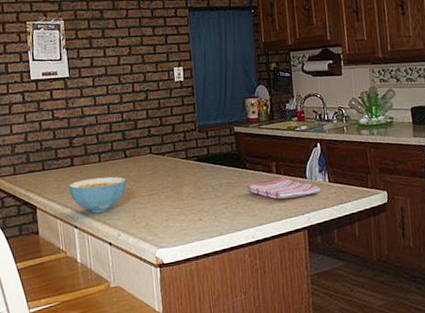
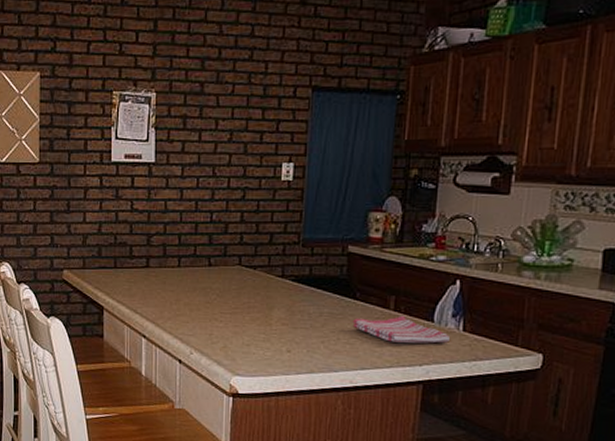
cereal bowl: present [68,176,128,213] -> none [140,284,208,324]

